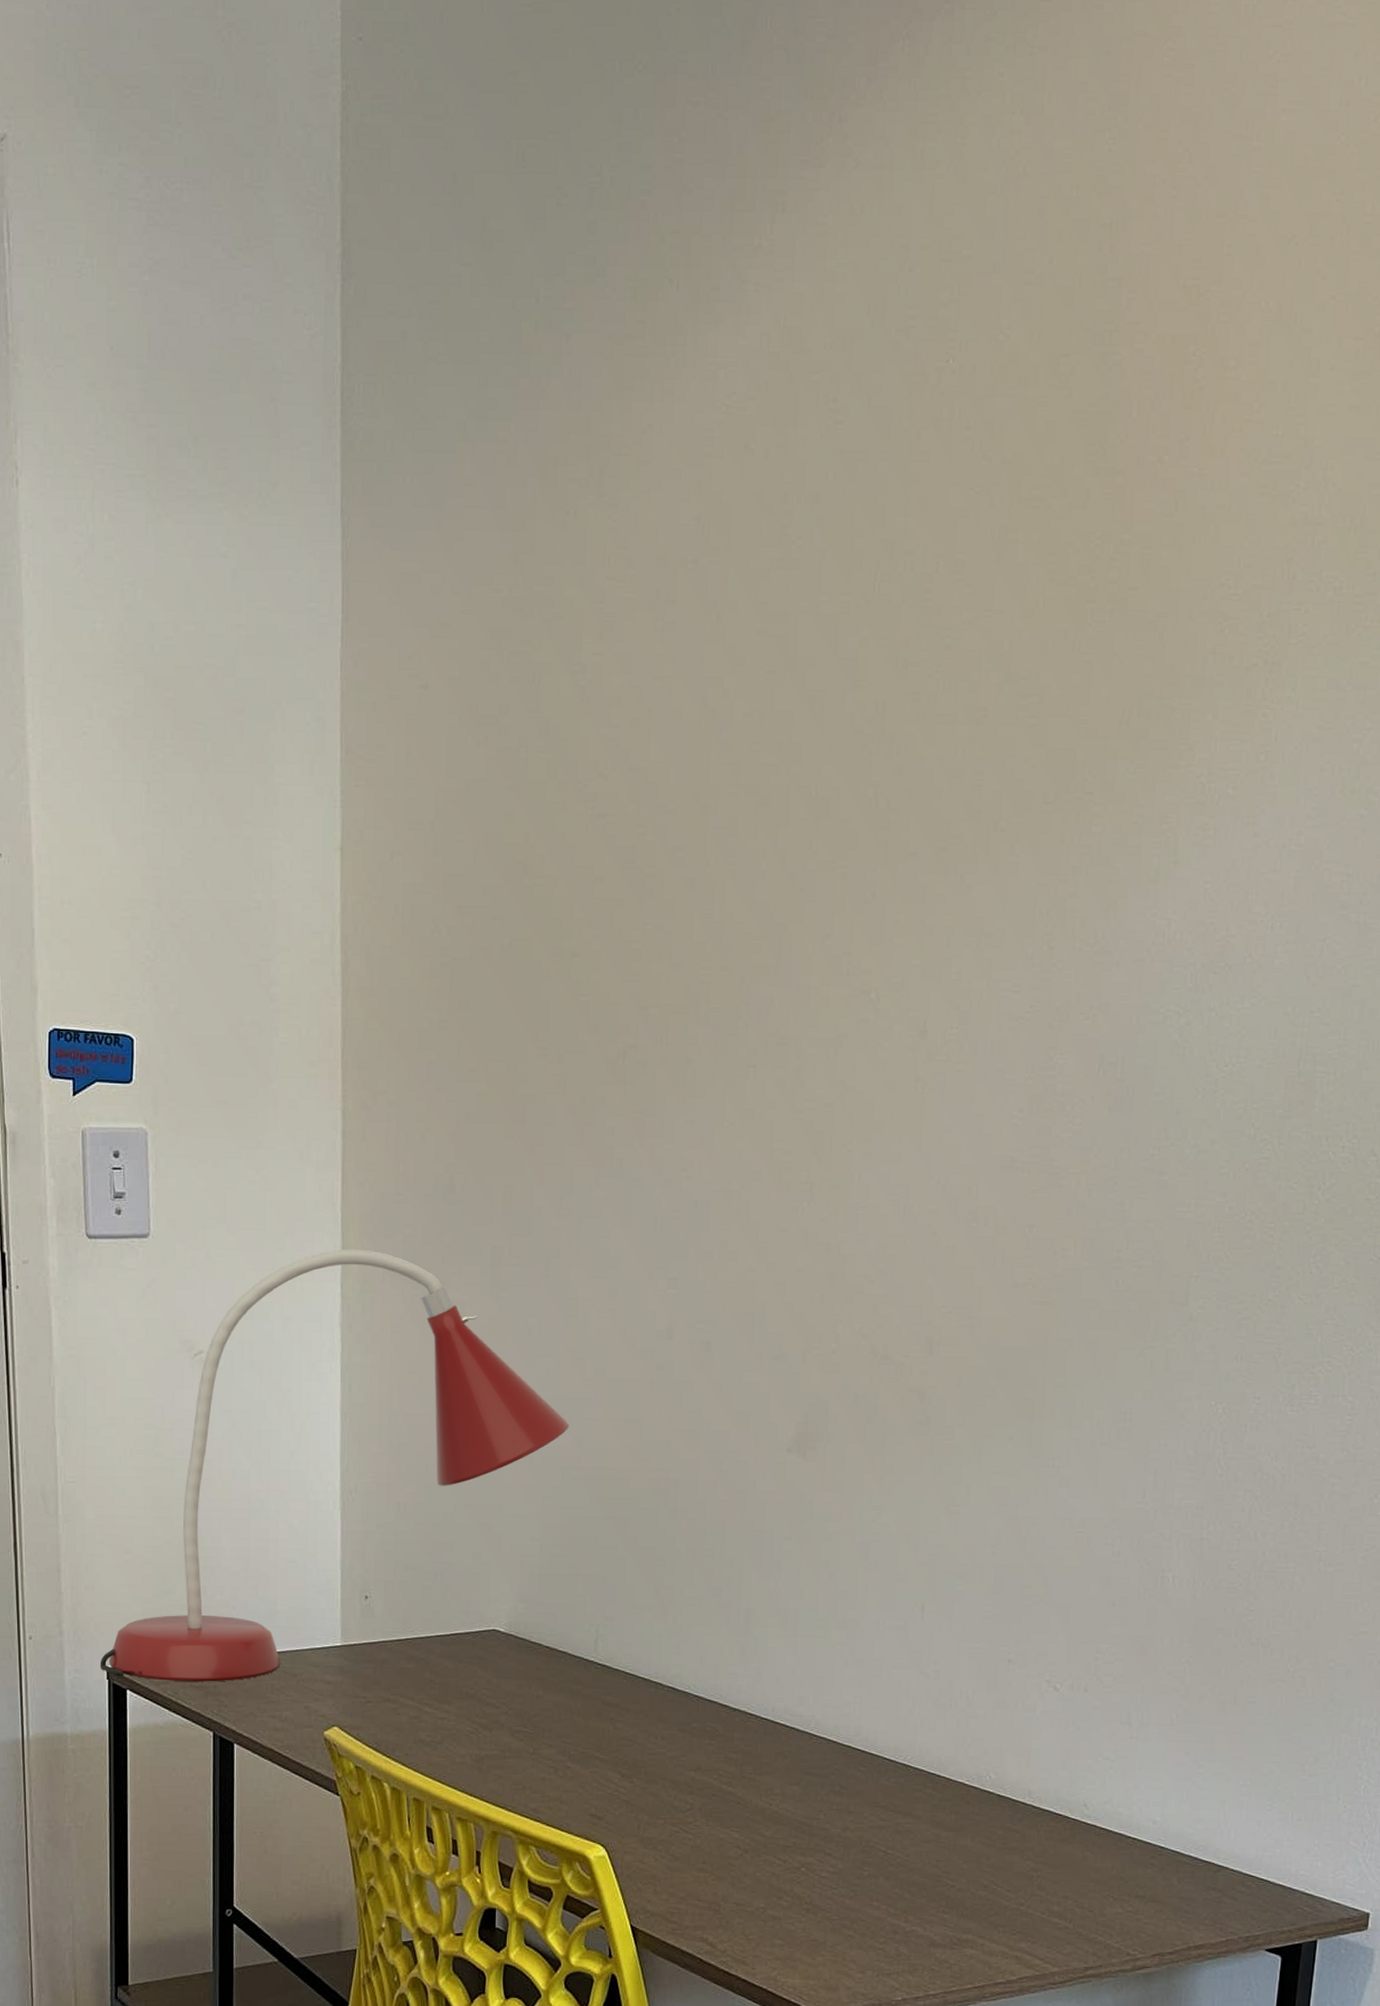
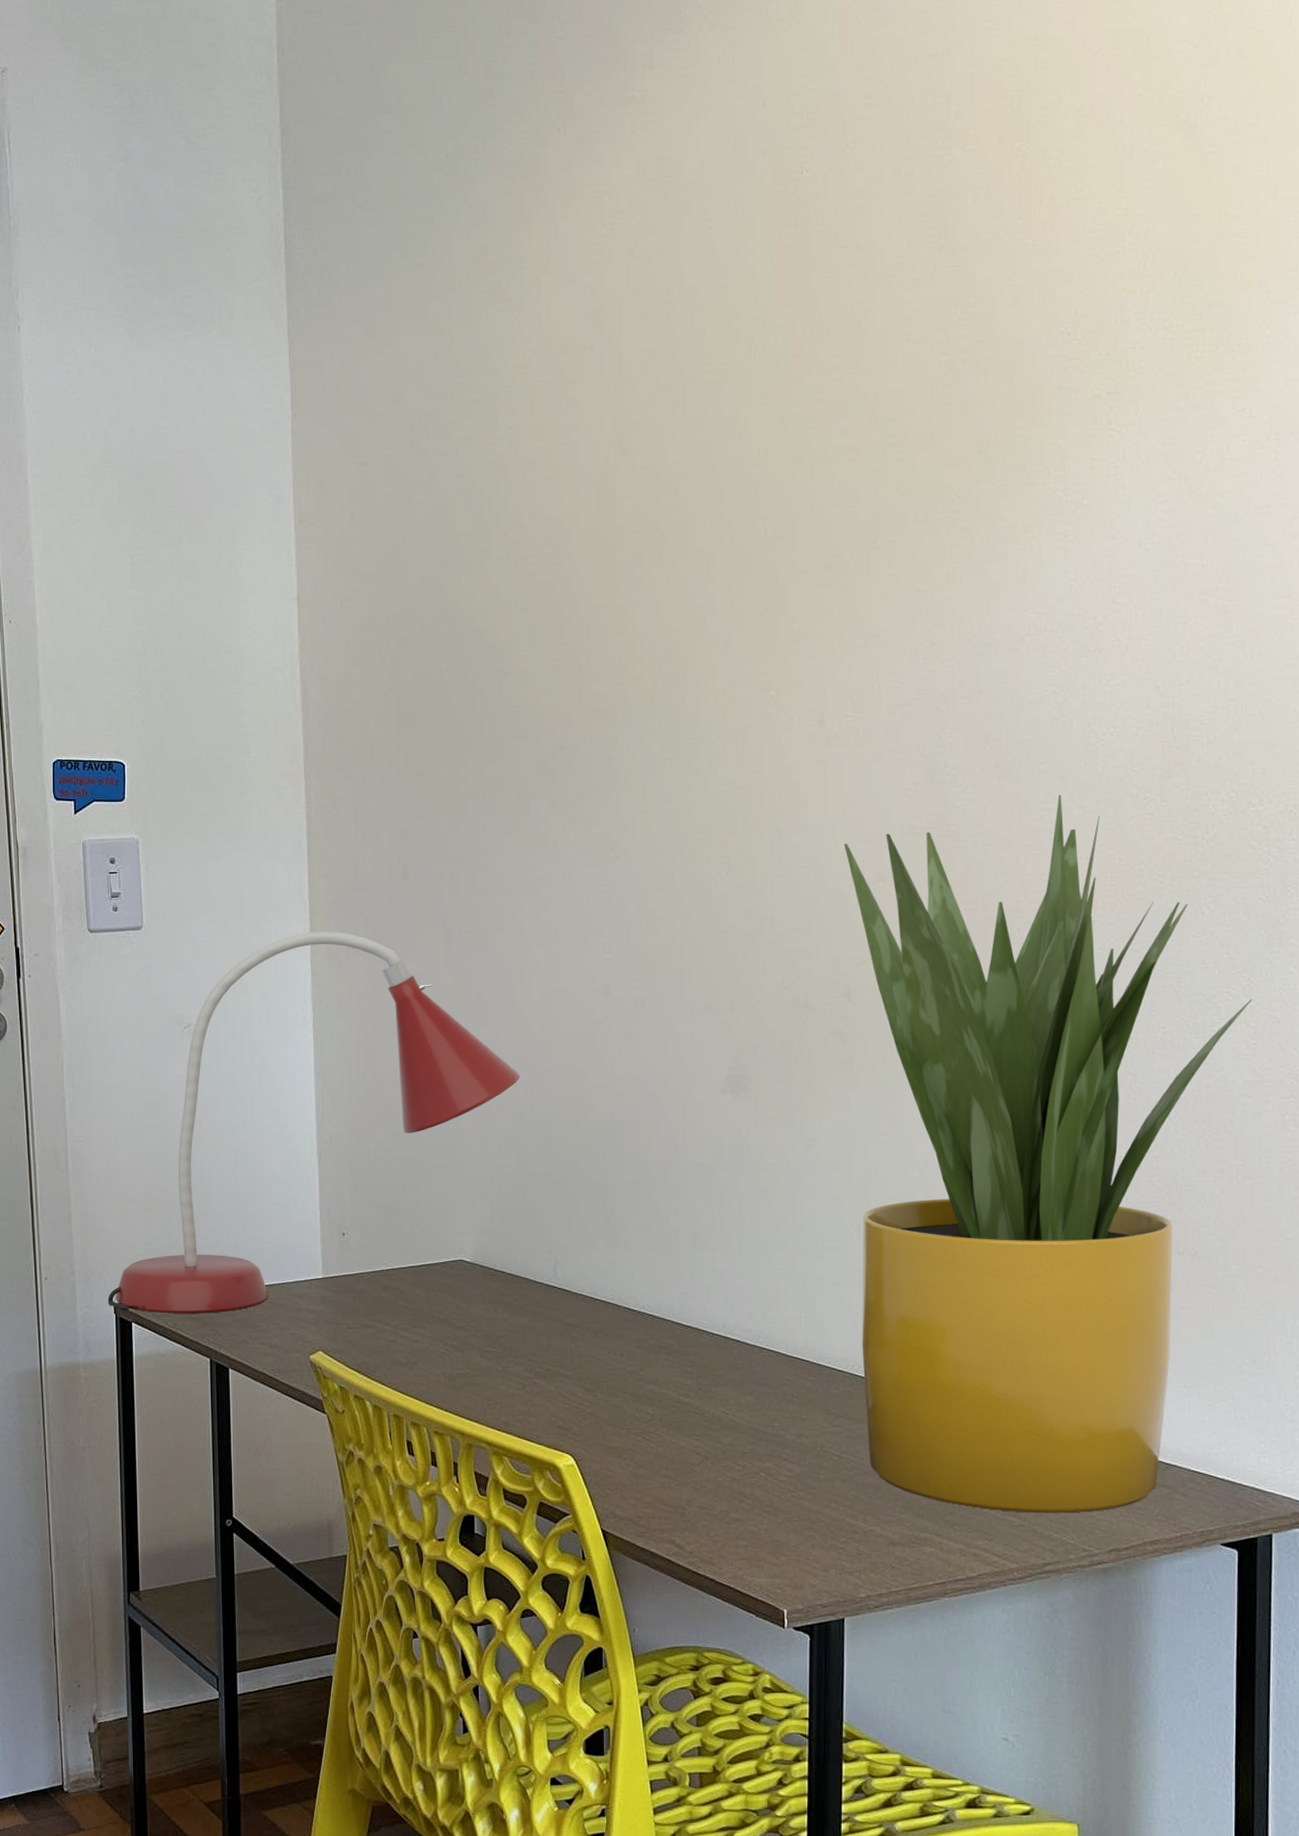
planter: none [916,1131,1352,1916] -> present [843,794,1252,1513]

